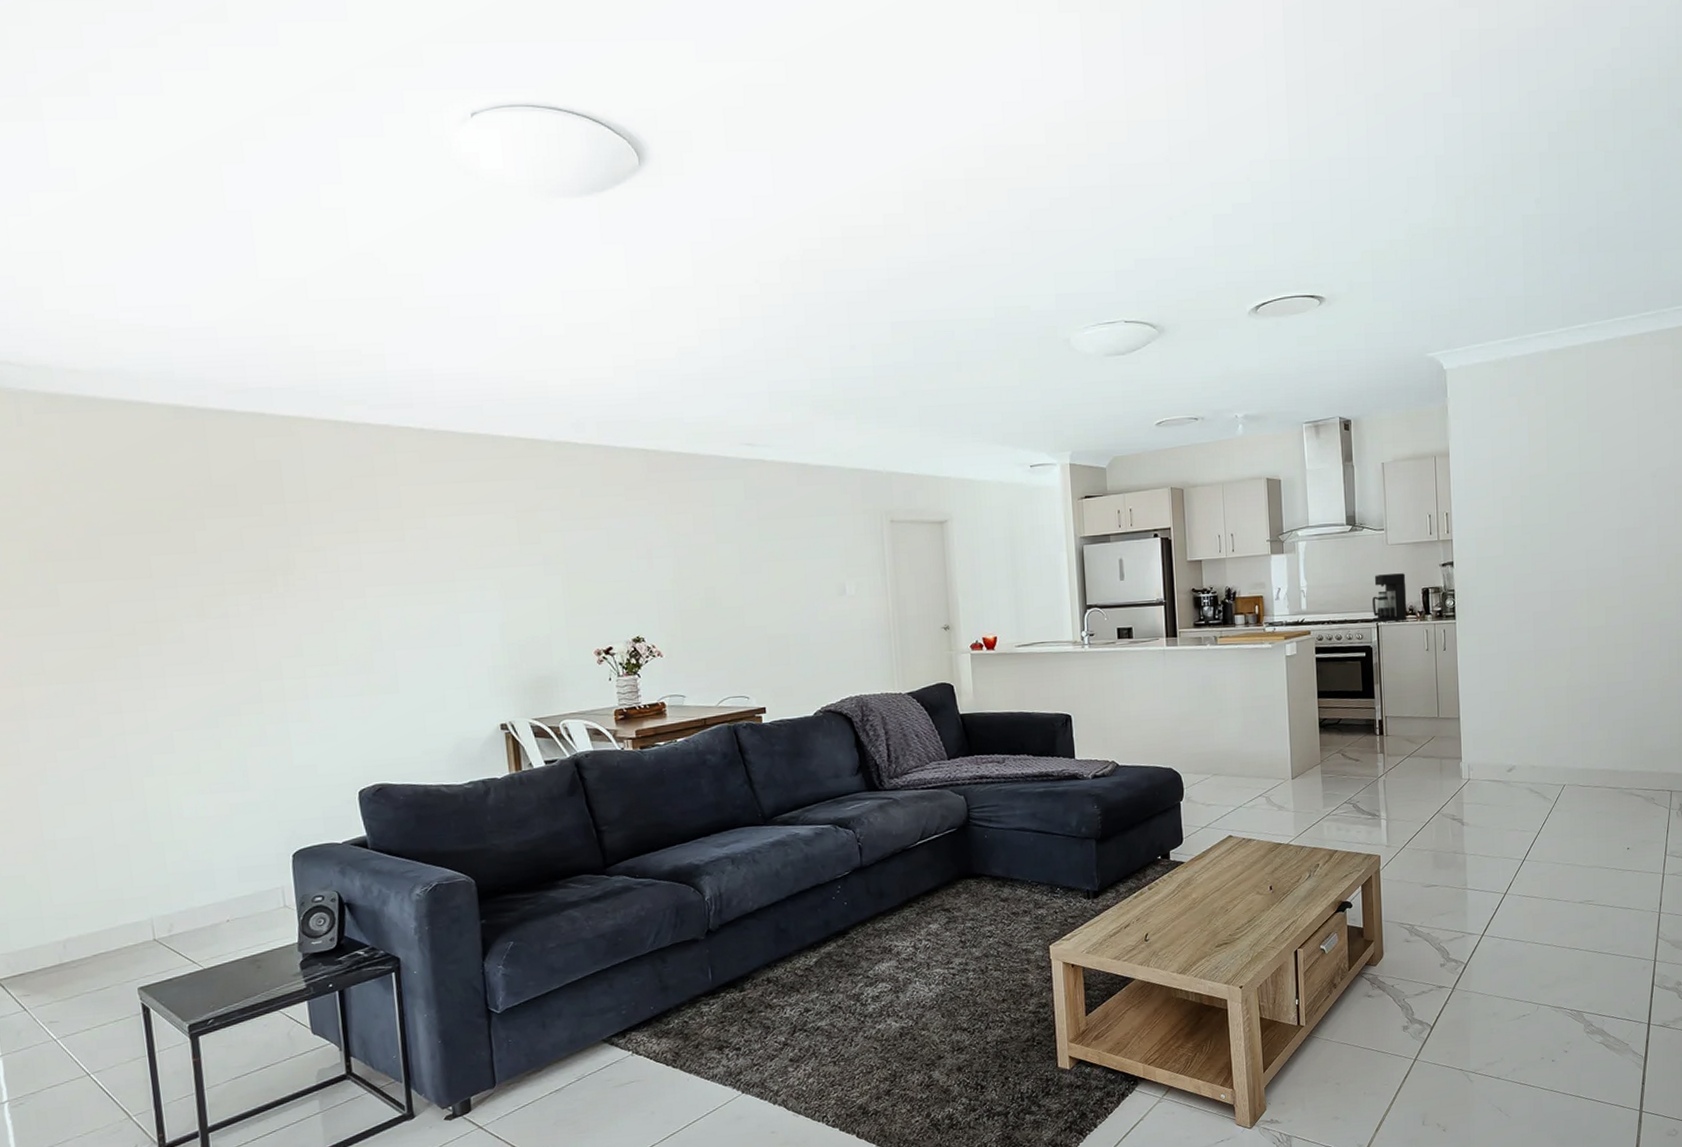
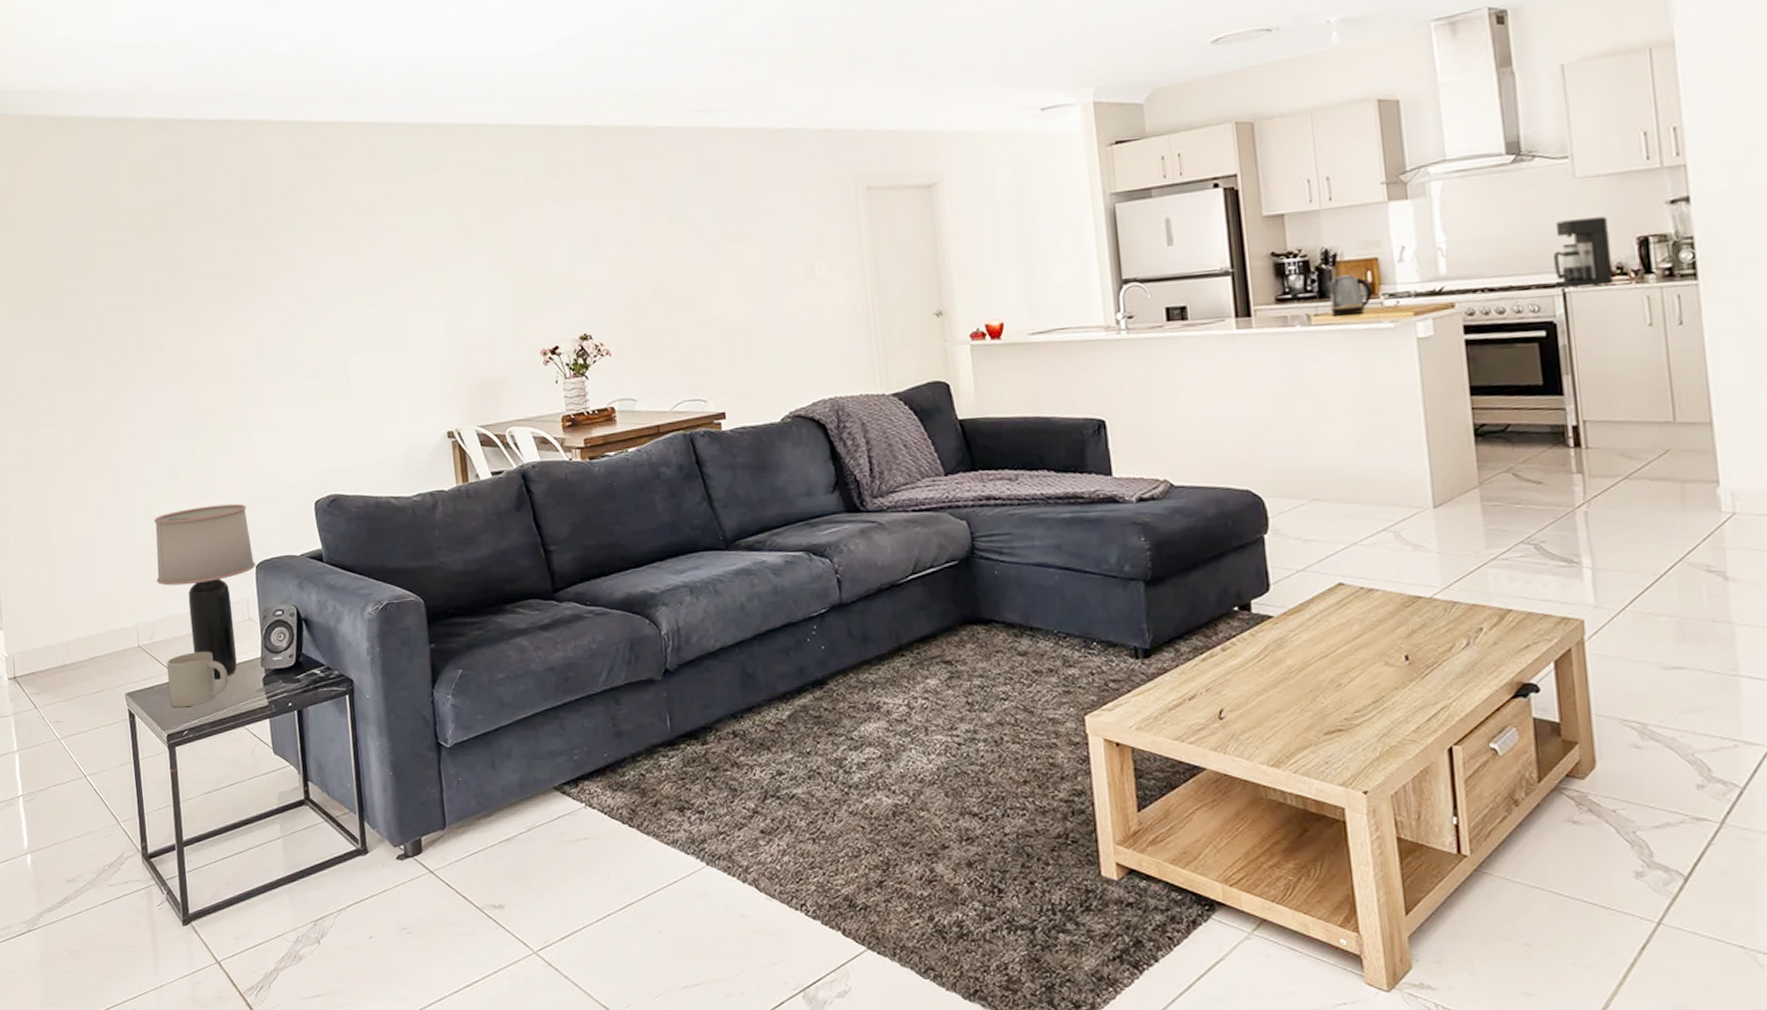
table lamp: none [173,794,293,967] -> present [154,503,256,679]
mug: none [187,940,261,998] -> present [166,651,229,708]
kettle: none [1229,608,1258,640] -> present [1327,274,1372,318]

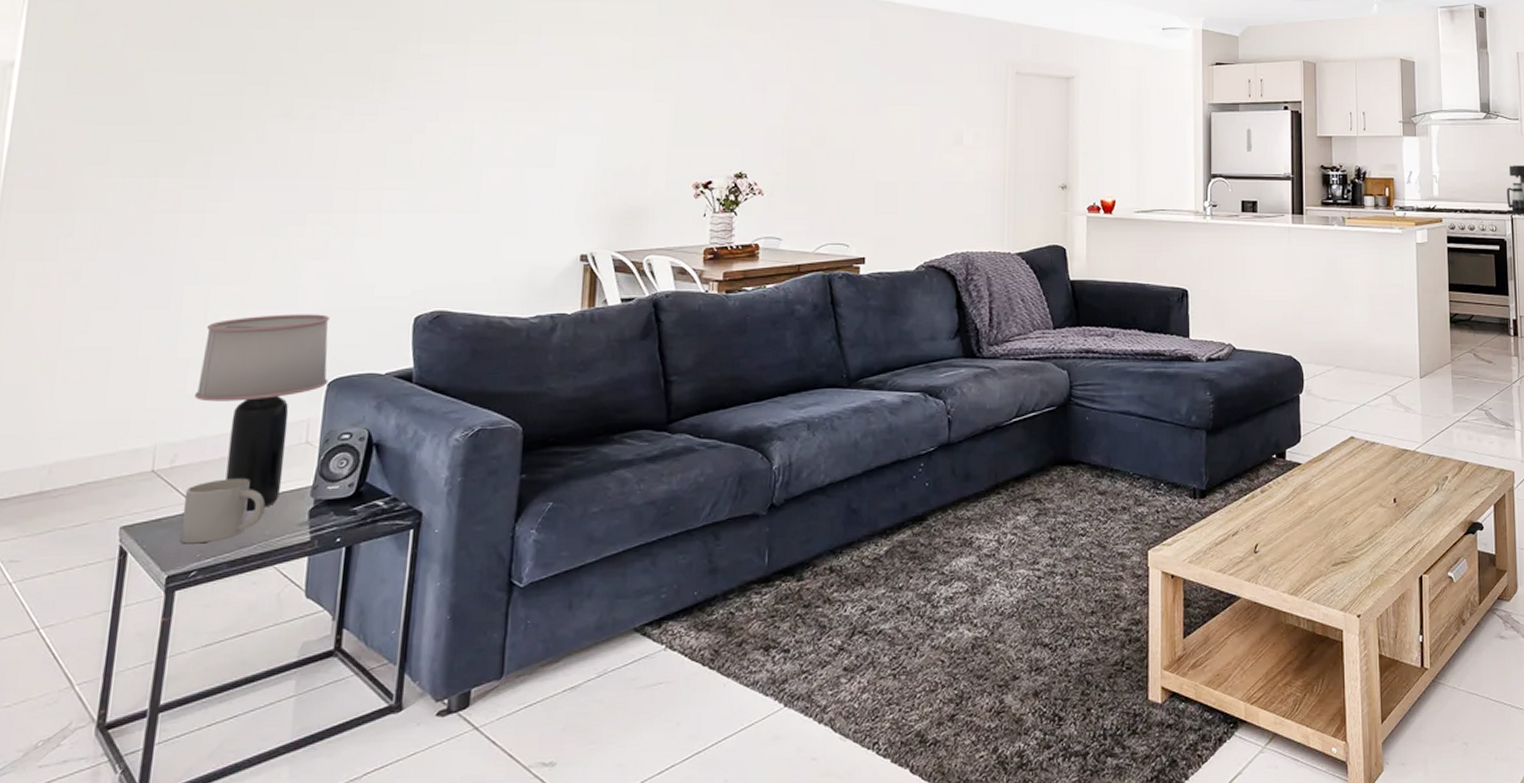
kettle: present [1327,274,1372,318] -> none [1358,189,1388,222]

